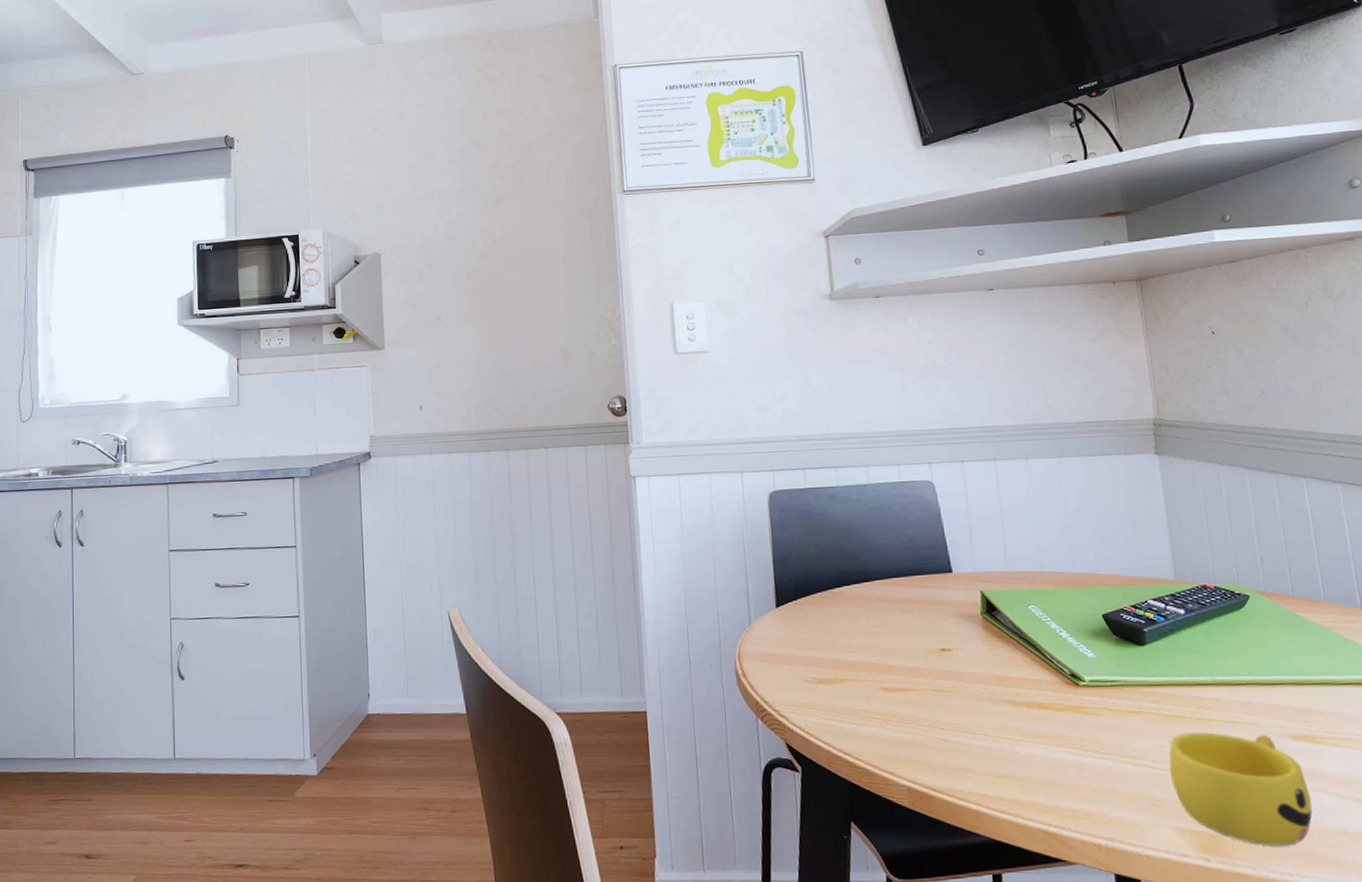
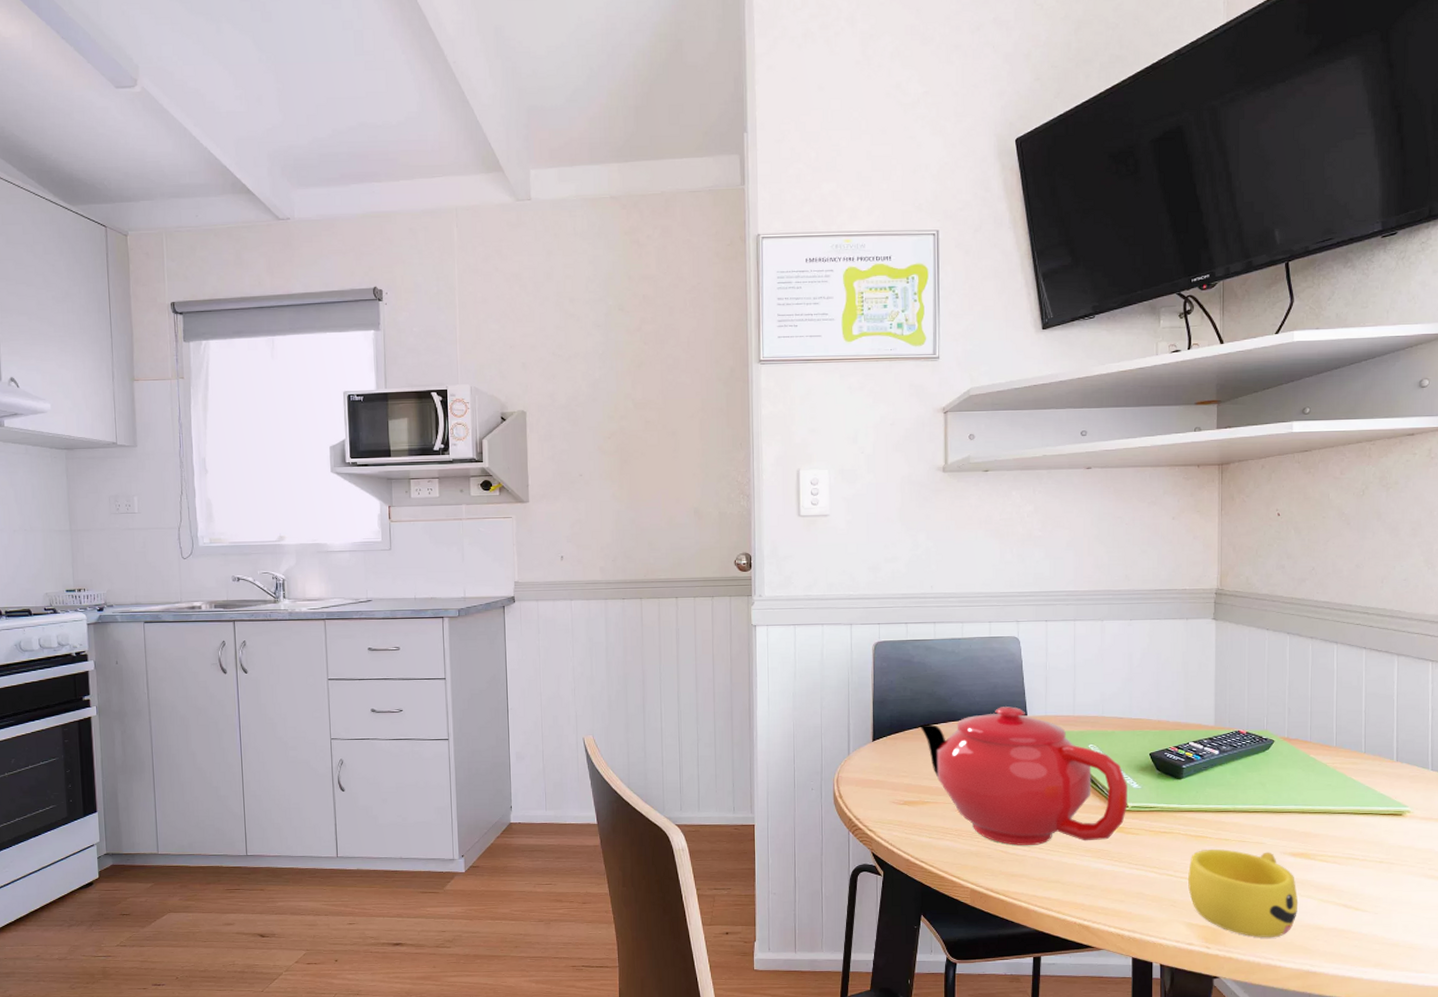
teapot: none [829,562,1084,732] -> present [920,706,1127,845]

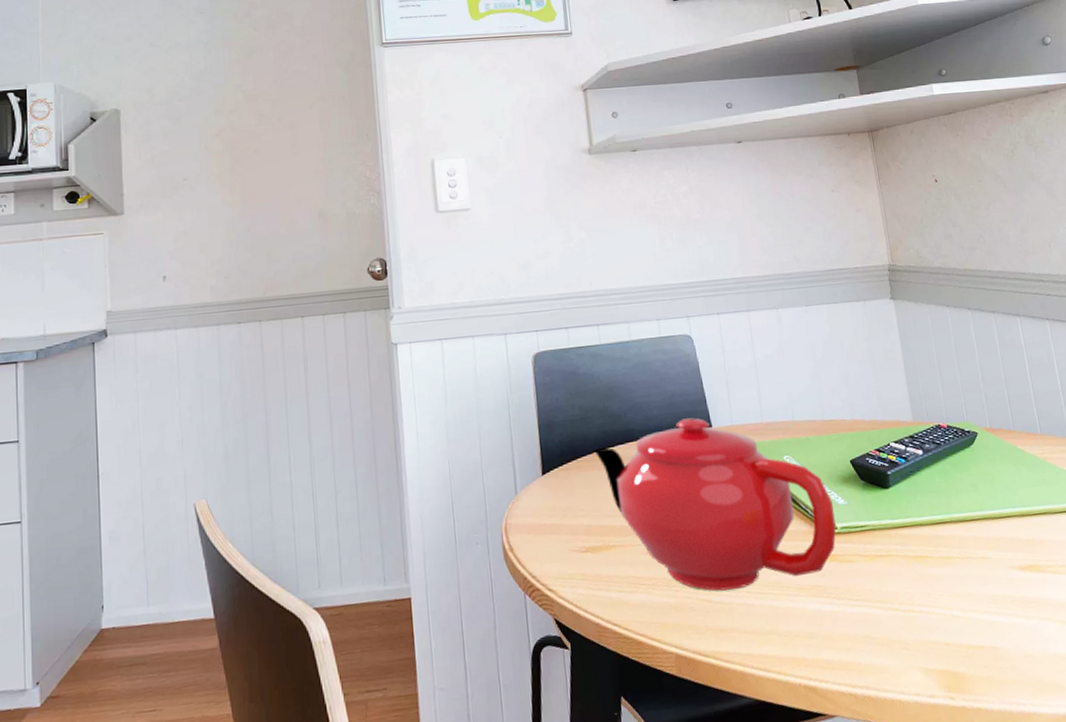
cup: present [1188,849,1299,937] -> none [914,567,1040,678]

